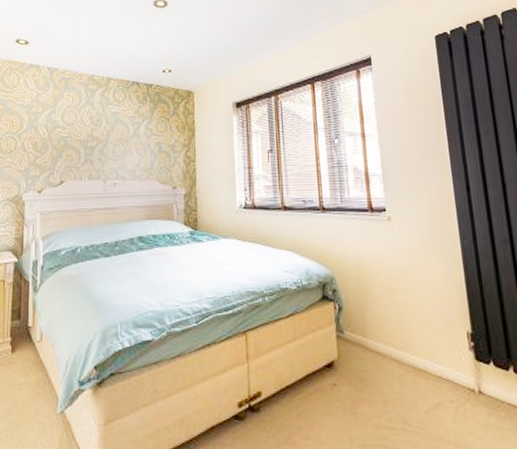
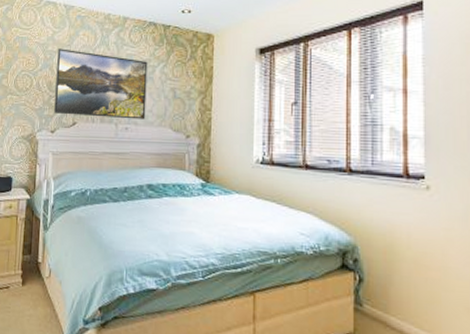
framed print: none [41,109,133,175] -> present [54,49,148,120]

